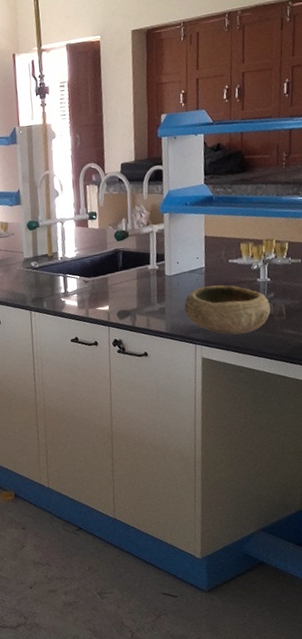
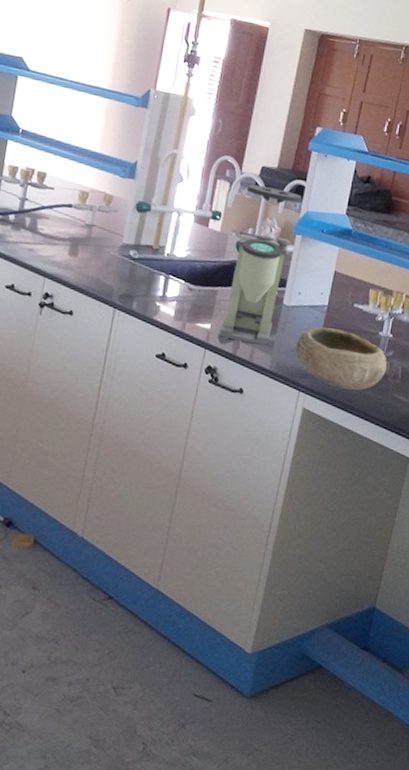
coffee grinder: none [113,178,162,315] -> present [219,184,302,345]

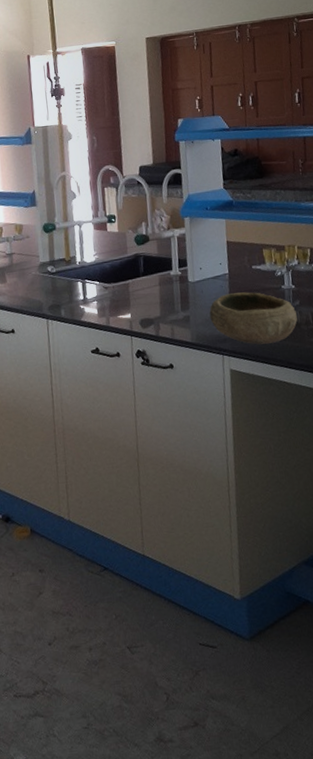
coffee grinder: present [219,184,302,345] -> none [132,181,185,323]

